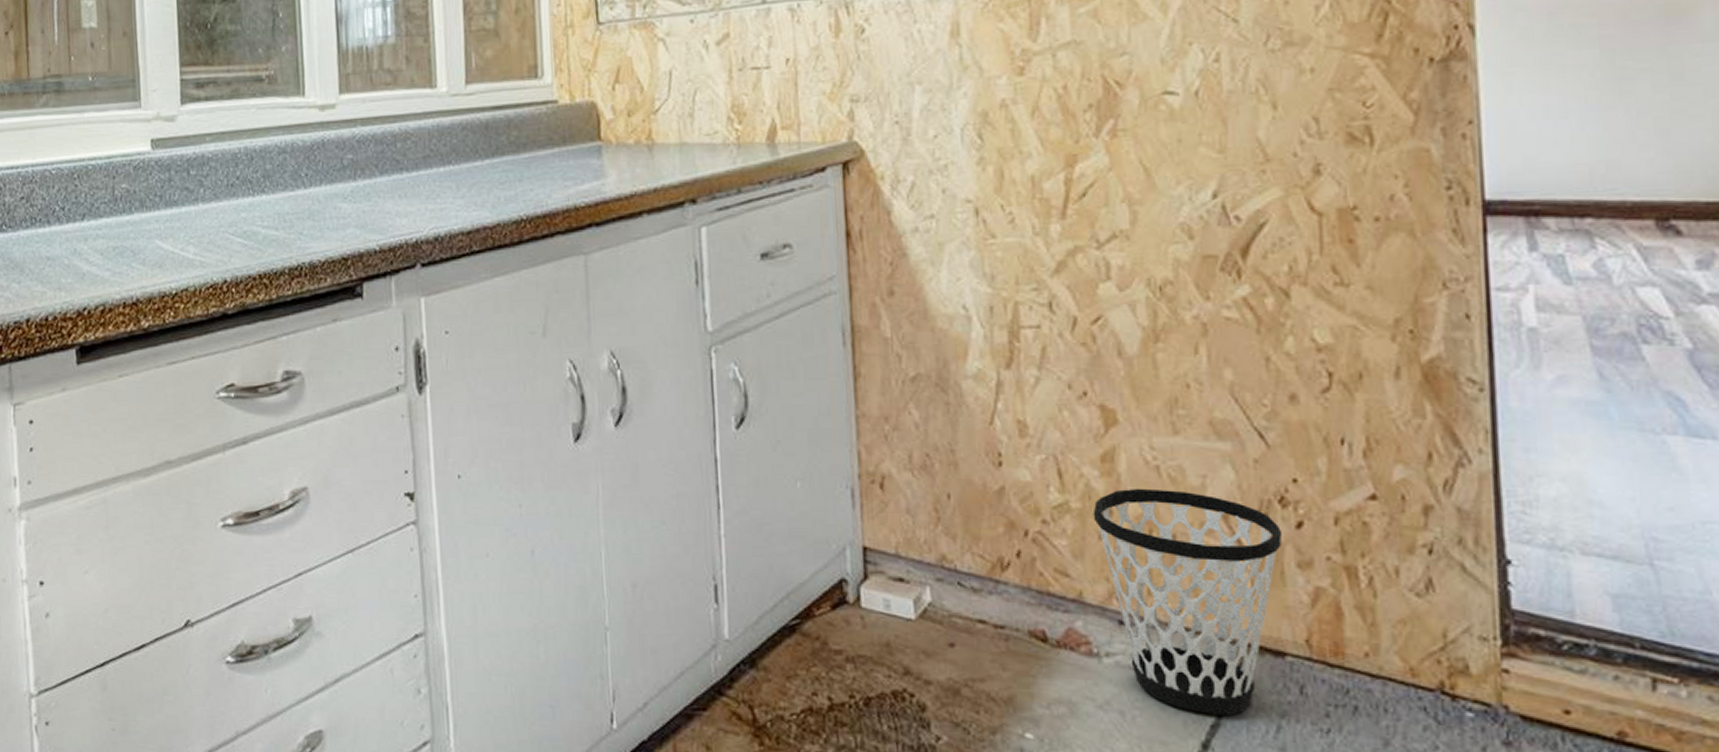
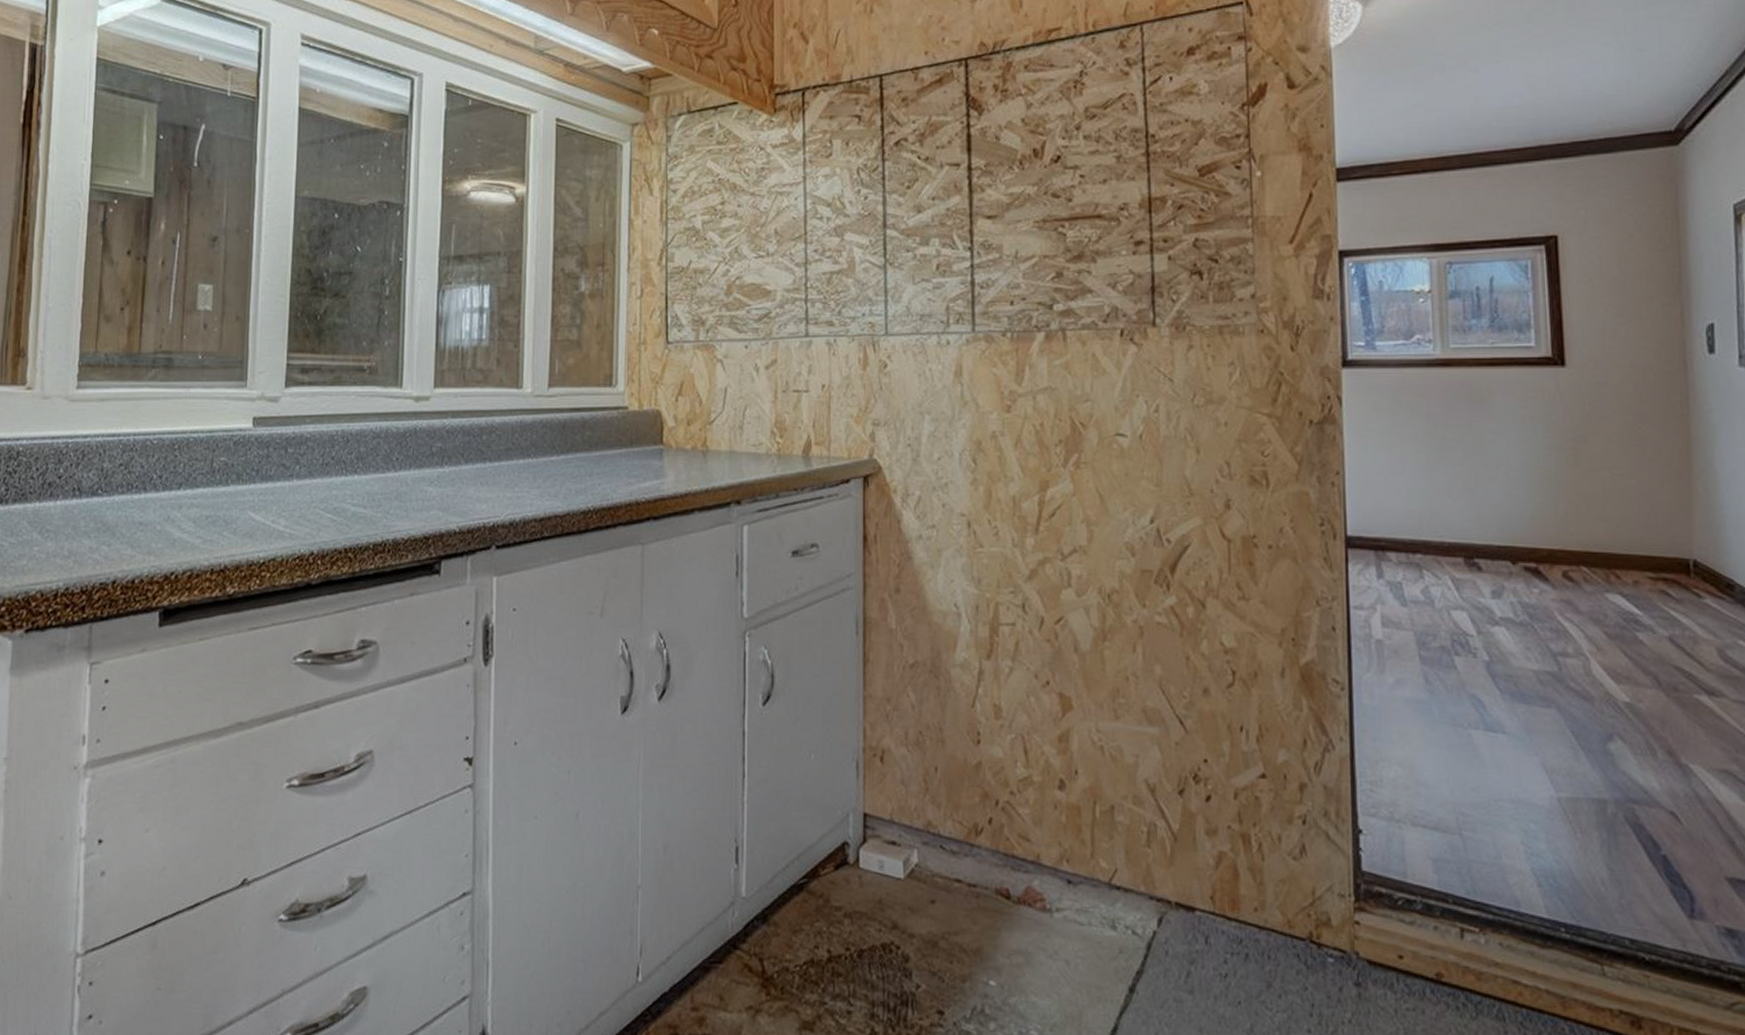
wastebasket: present [1093,488,1283,716] -> none [1050,765,1196,964]

